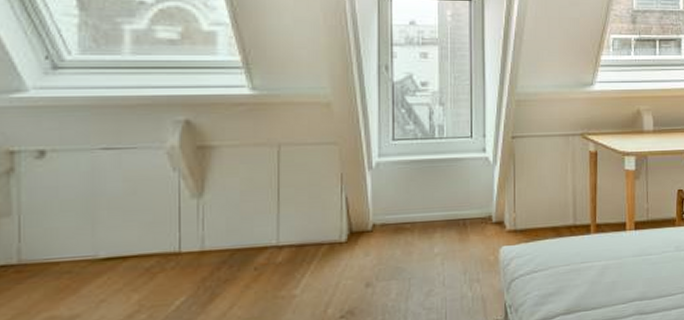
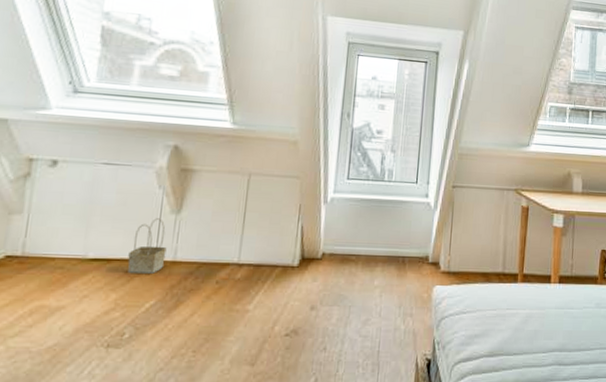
basket: none [147,205,192,269] -> present [127,218,167,274]

